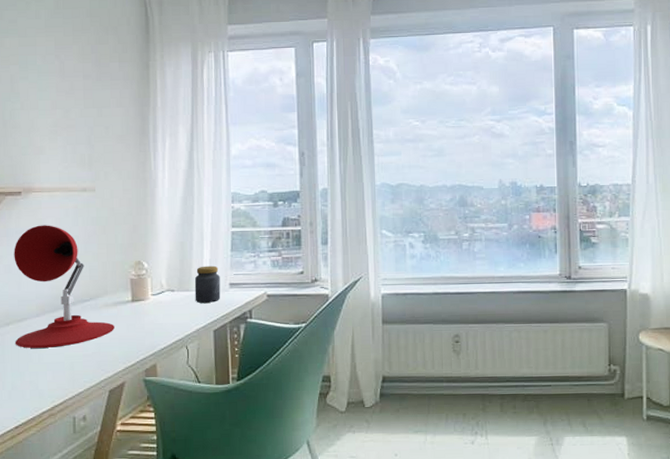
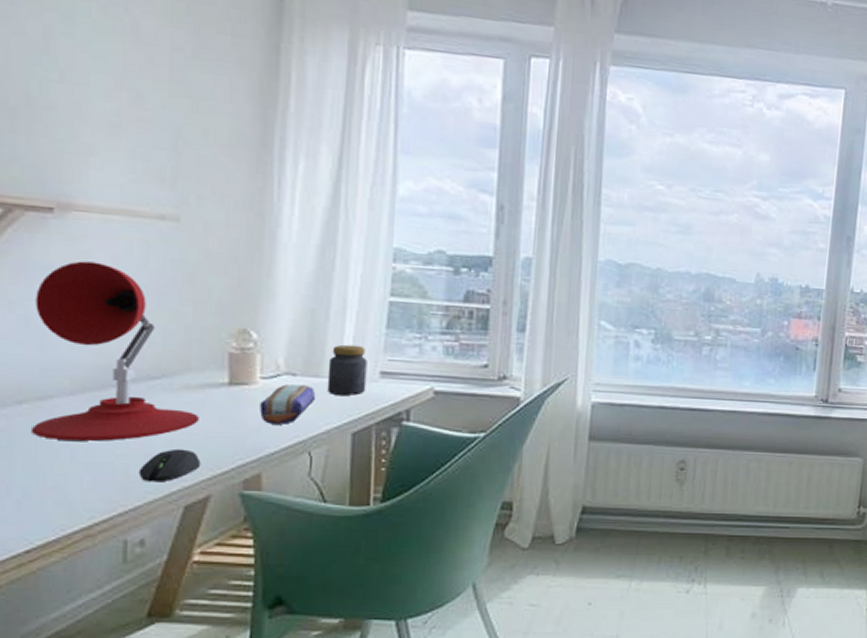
computer mouse: none [80,349,118,375] -> present [138,448,201,482]
pencil case: none [152,298,188,328] -> present [260,384,316,425]

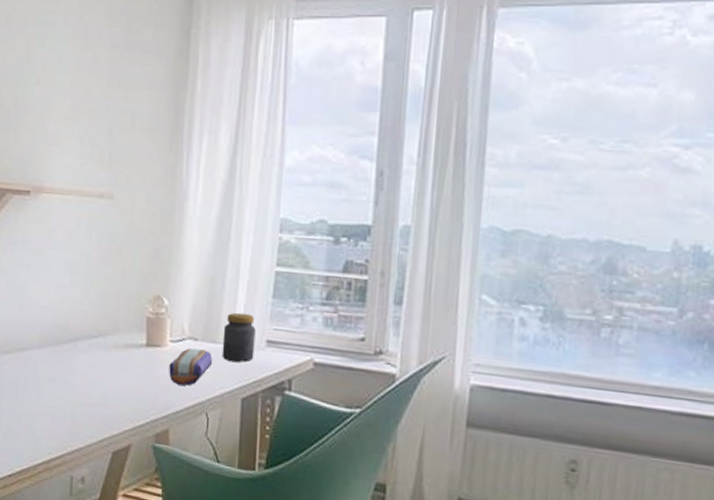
desk lamp: present [32,261,199,441] -> none [14,235,124,389]
computer mouse: present [138,448,201,482] -> none [81,400,125,429]

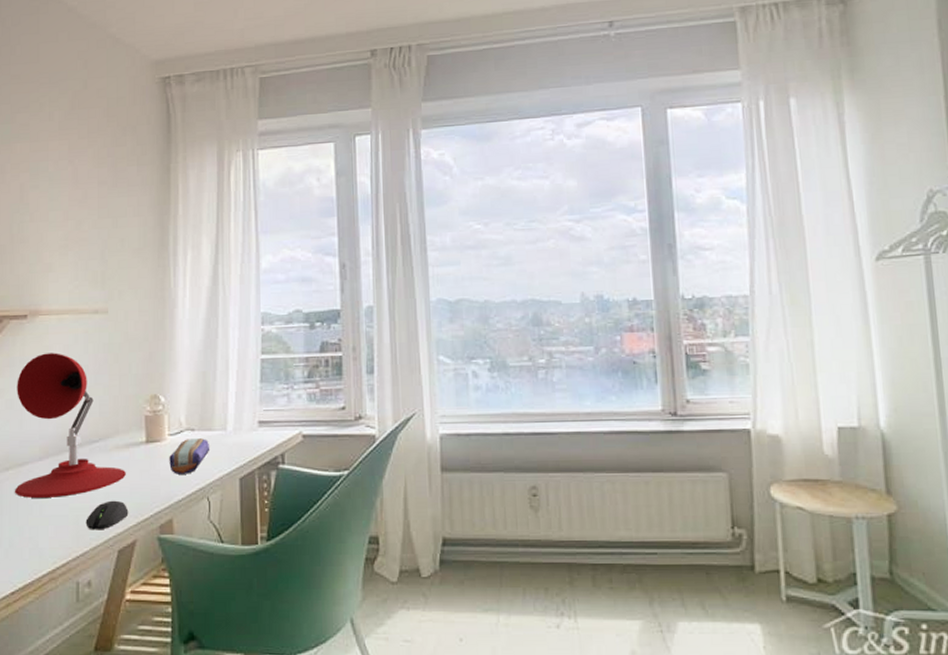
desk lamp: none [14,235,124,389] -> present [15,353,126,498]
computer mouse: none [81,400,125,429] -> present [85,500,129,530]
jar: present [222,312,256,363] -> none [218,399,248,445]

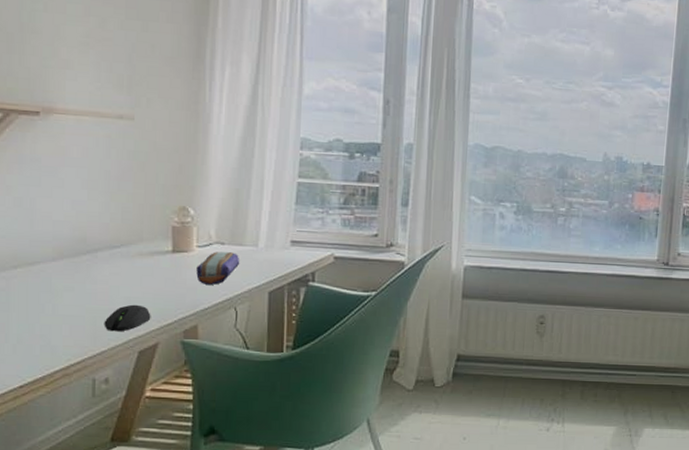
desk lamp: present [15,353,126,498] -> none [24,153,149,298]

